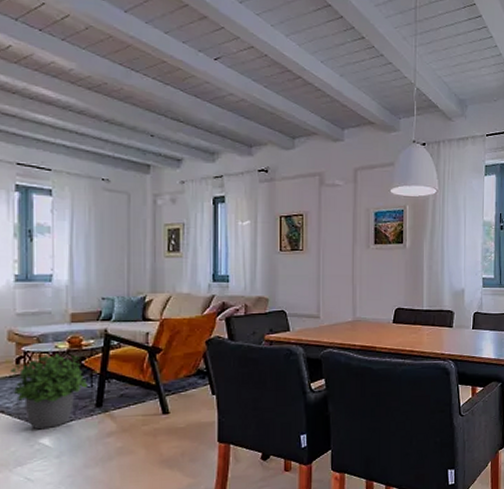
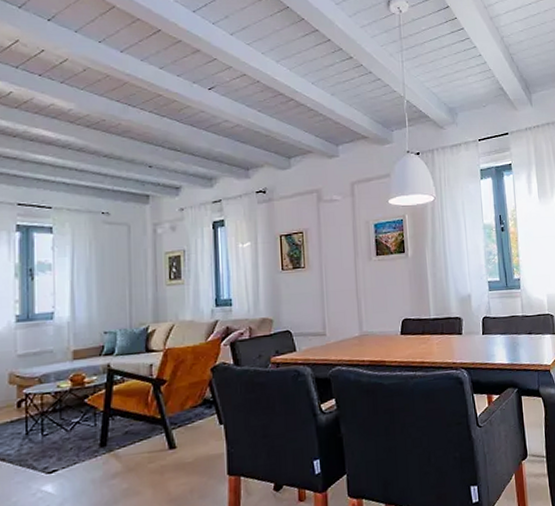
potted plant: present [11,353,88,430] -> none [12,393,91,476]

